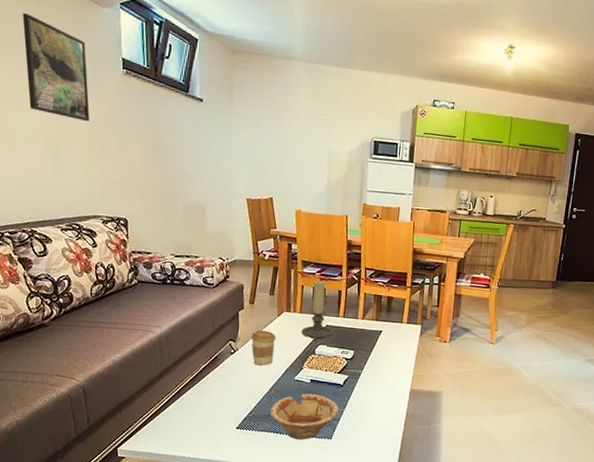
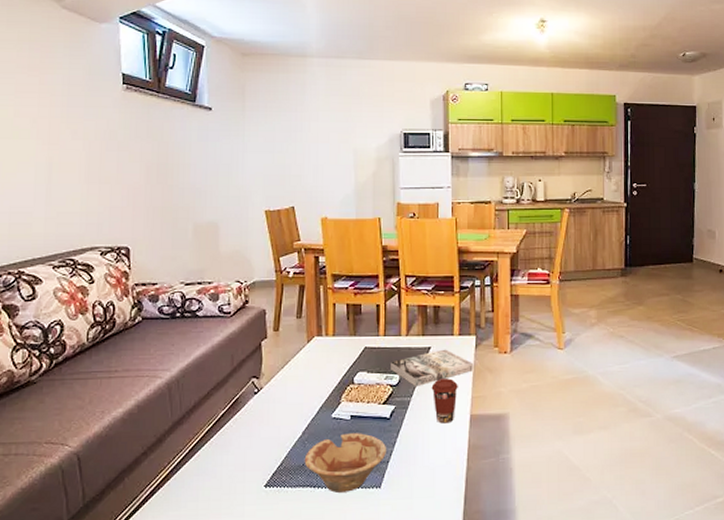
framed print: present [22,13,90,122] -> none [13,38,86,144]
coffee cup: present [251,330,276,366] -> none [277,361,307,405]
candle holder: present [301,280,333,342] -> none [336,295,373,368]
book: none [347,333,418,362] -> present [391,349,474,386]
coffee cup: none [380,357,403,394] -> present [431,378,458,424]

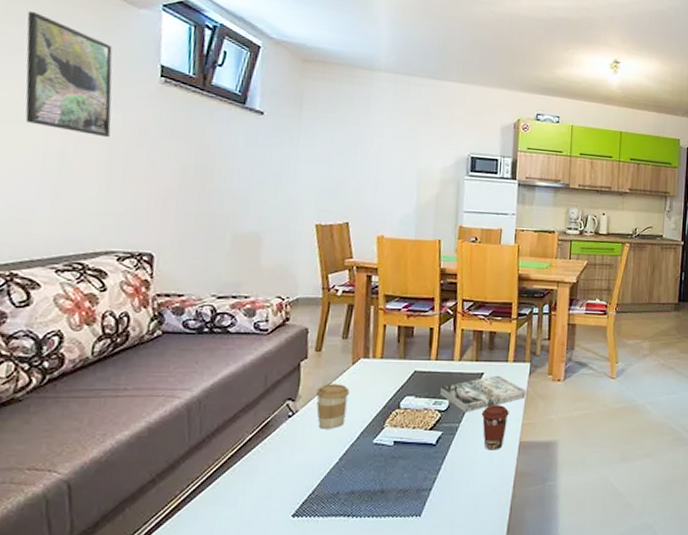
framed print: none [13,38,86,144] -> present [25,11,113,138]
coffee cup: none [277,361,307,405] -> present [316,384,350,429]
dish: present [304,433,387,493] -> none [339,459,431,522]

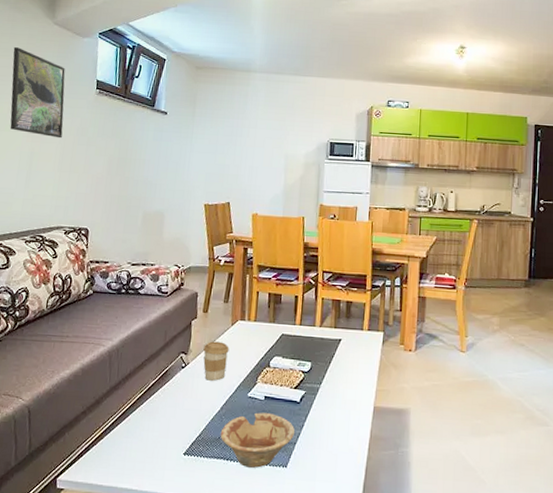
dish: none [339,459,431,522] -> present [220,412,295,468]
book: present [440,375,527,412] -> none [304,342,380,375]
coffee cup: present [481,405,509,450] -> none [339,370,364,413]

